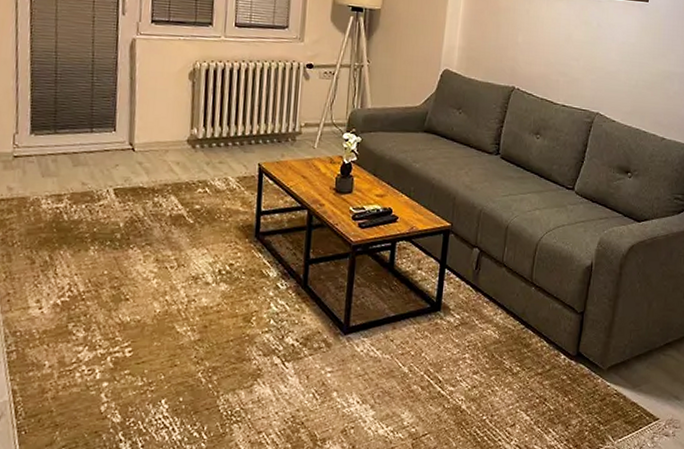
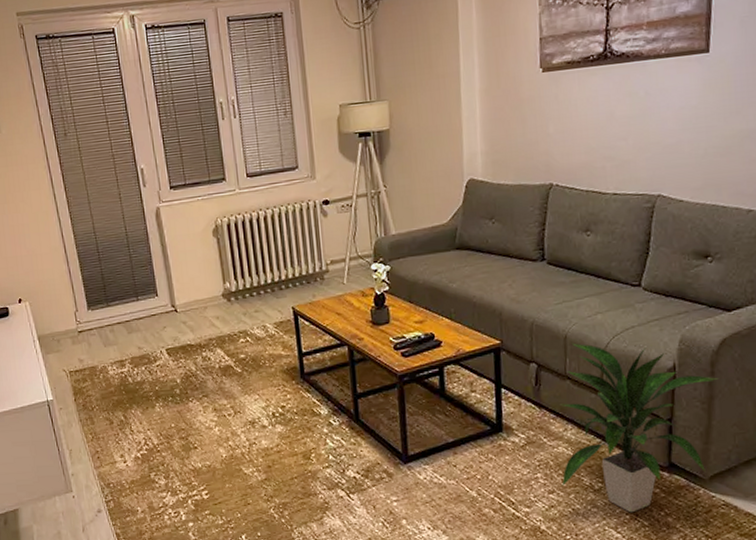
indoor plant: none [485,233,624,397] -> present [560,343,718,513]

